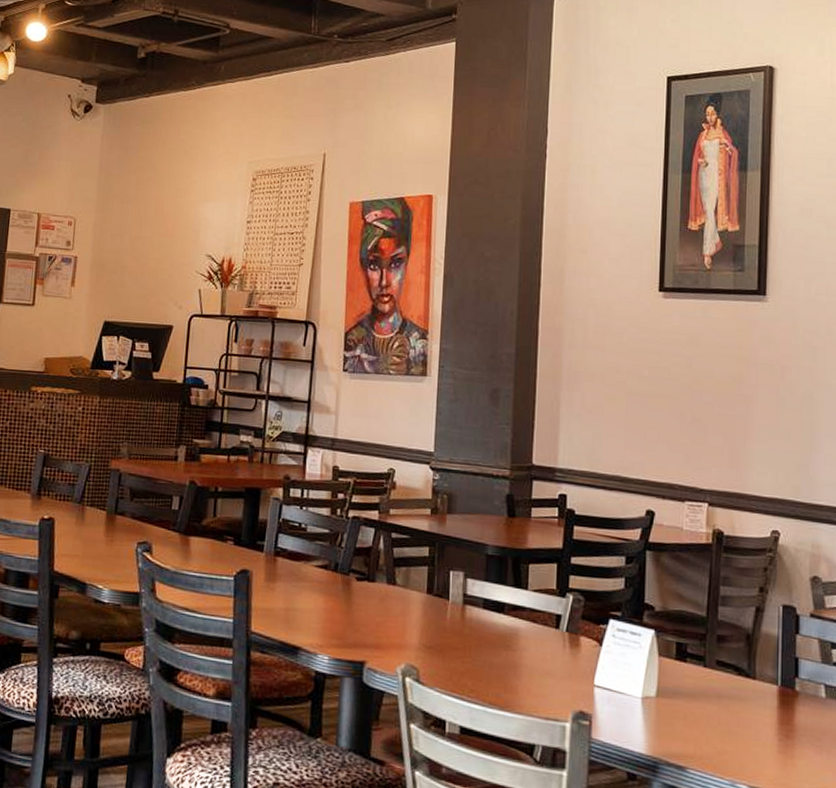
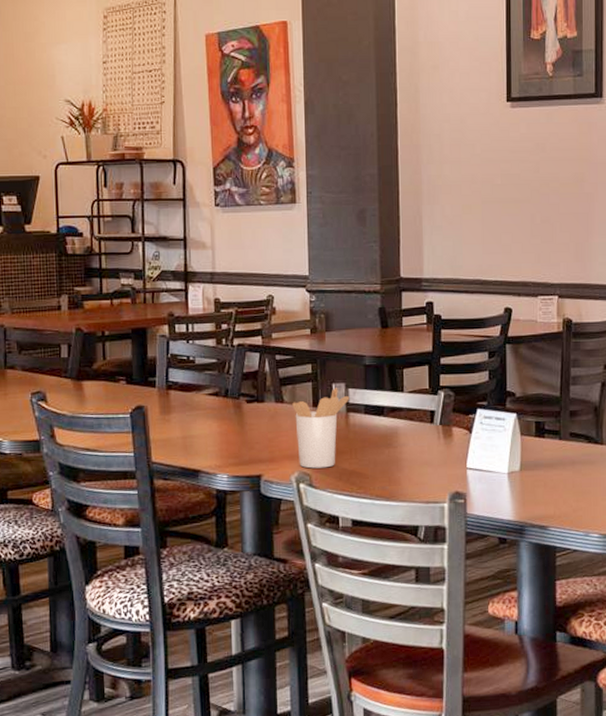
utensil holder: none [405,576,468,664] -> present [292,388,350,469]

